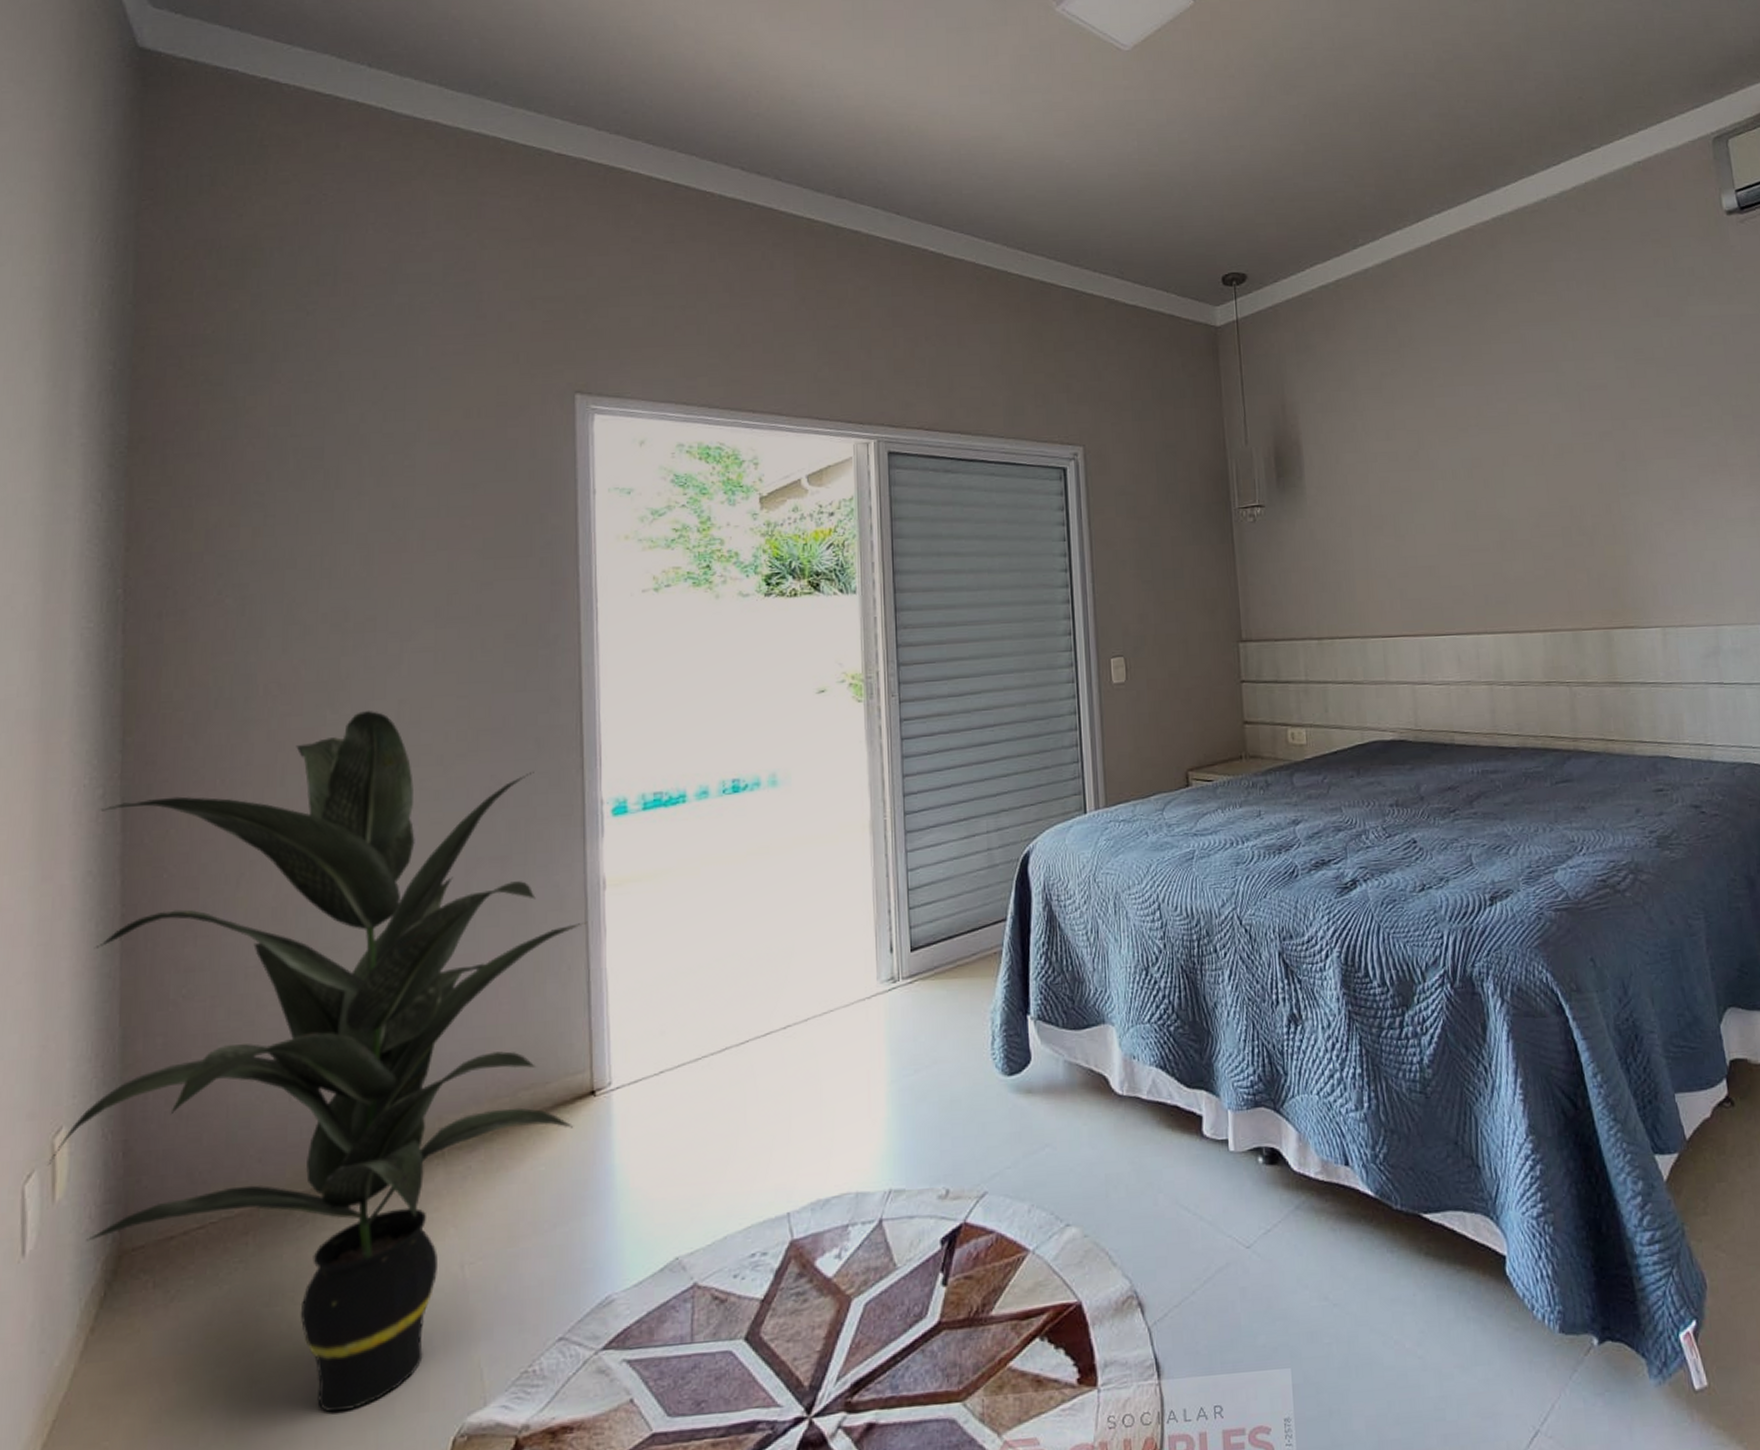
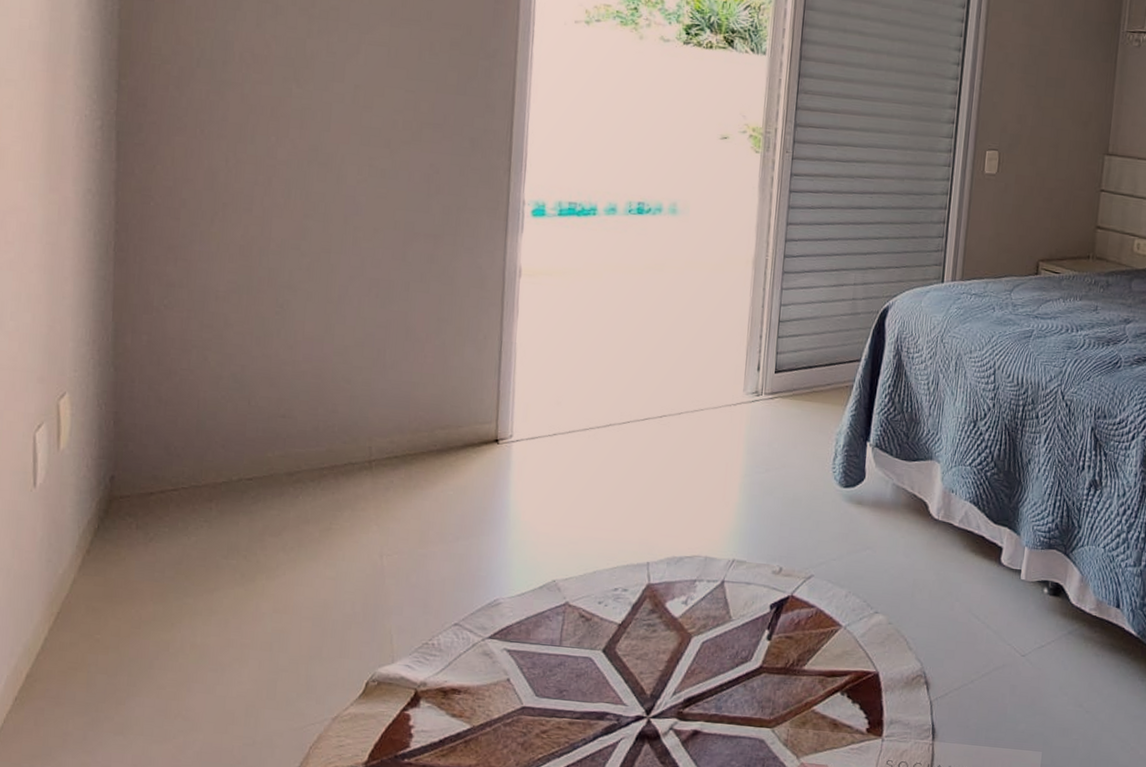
indoor plant: present [48,710,587,1413] -> none [54,89,503,647]

